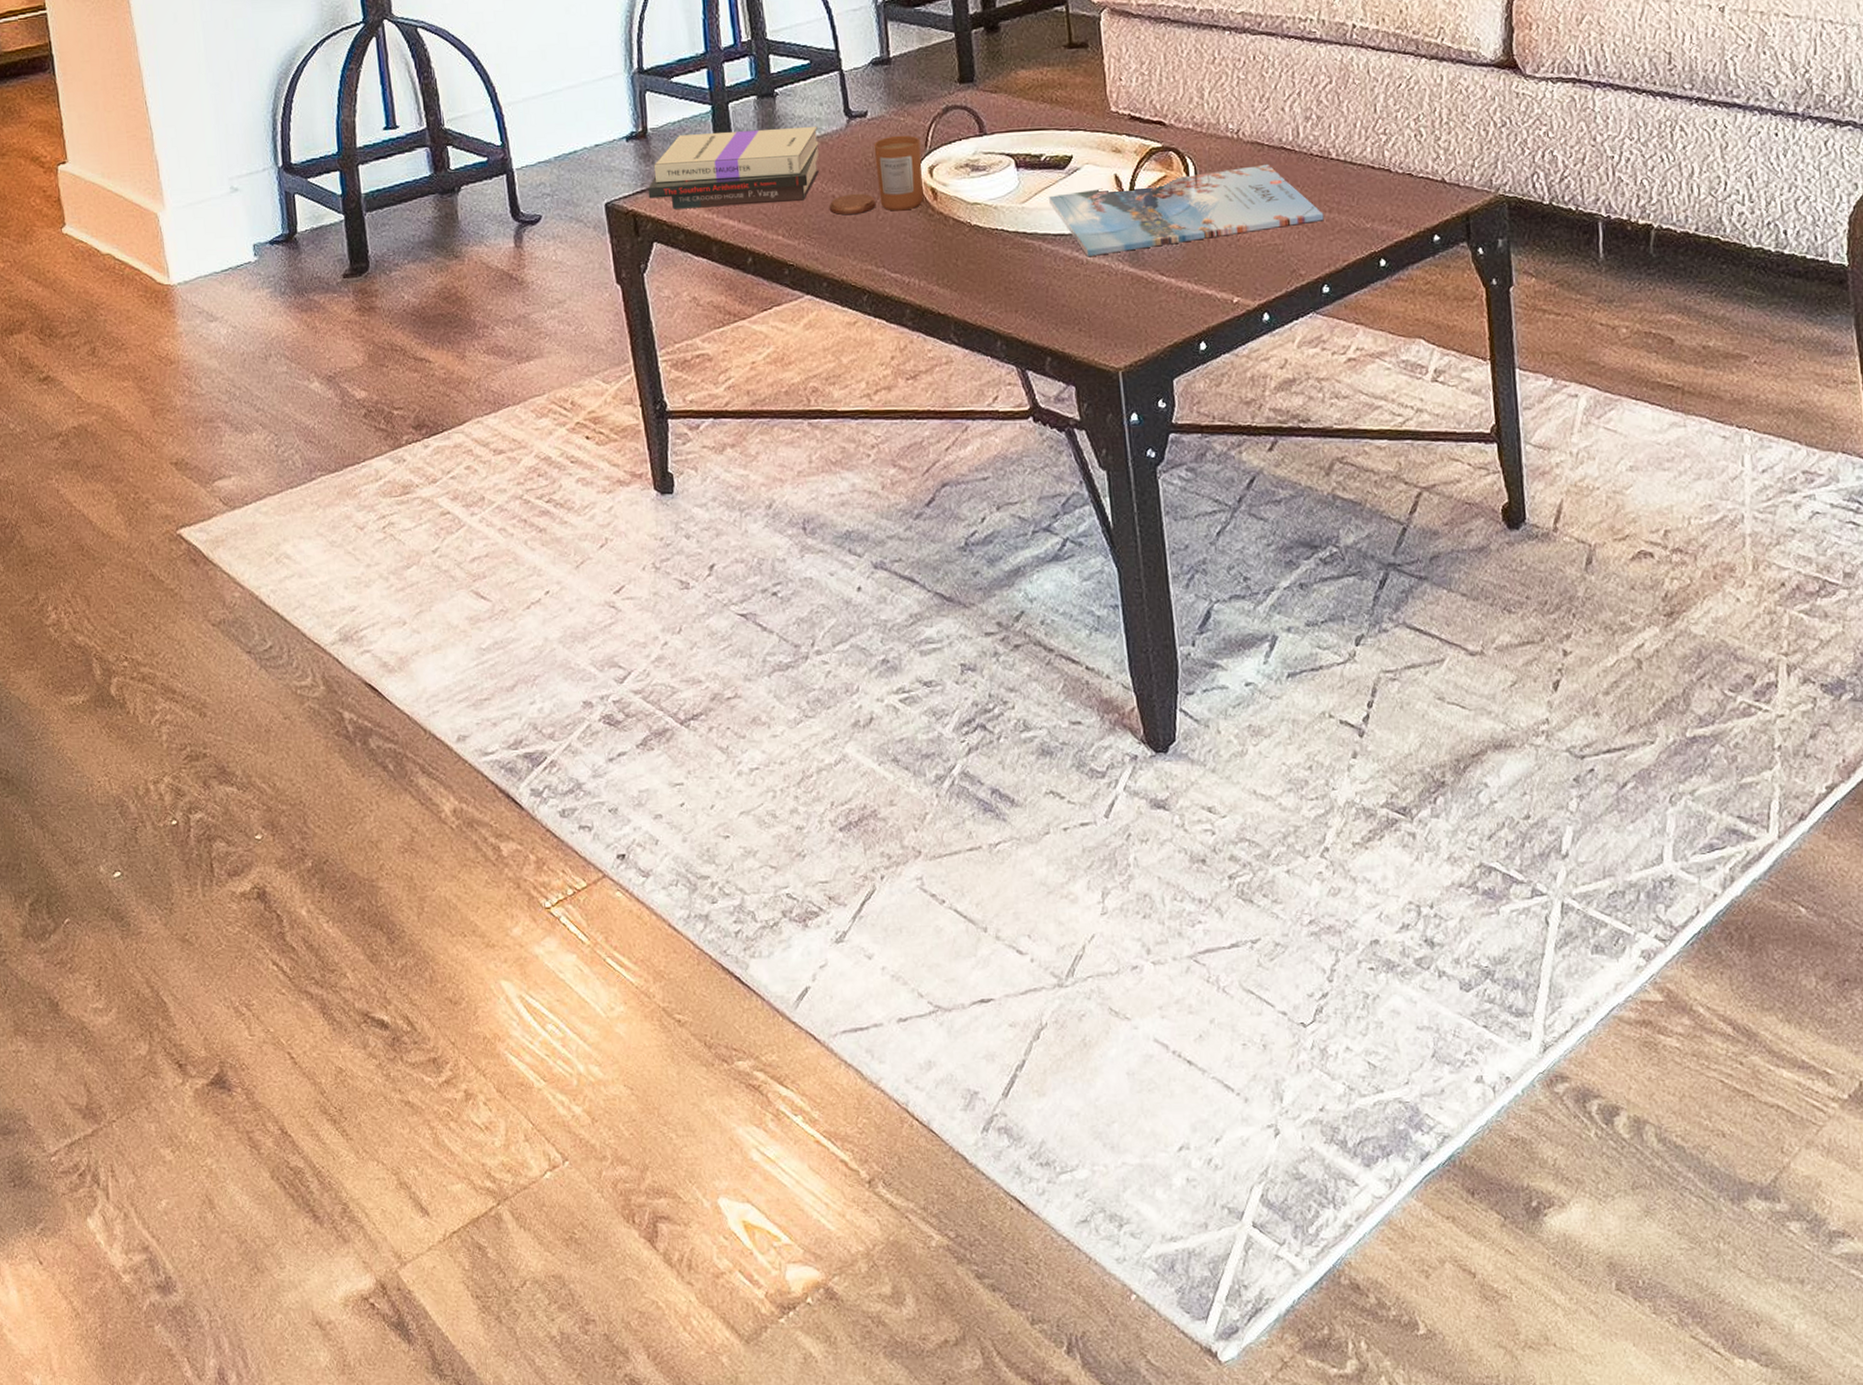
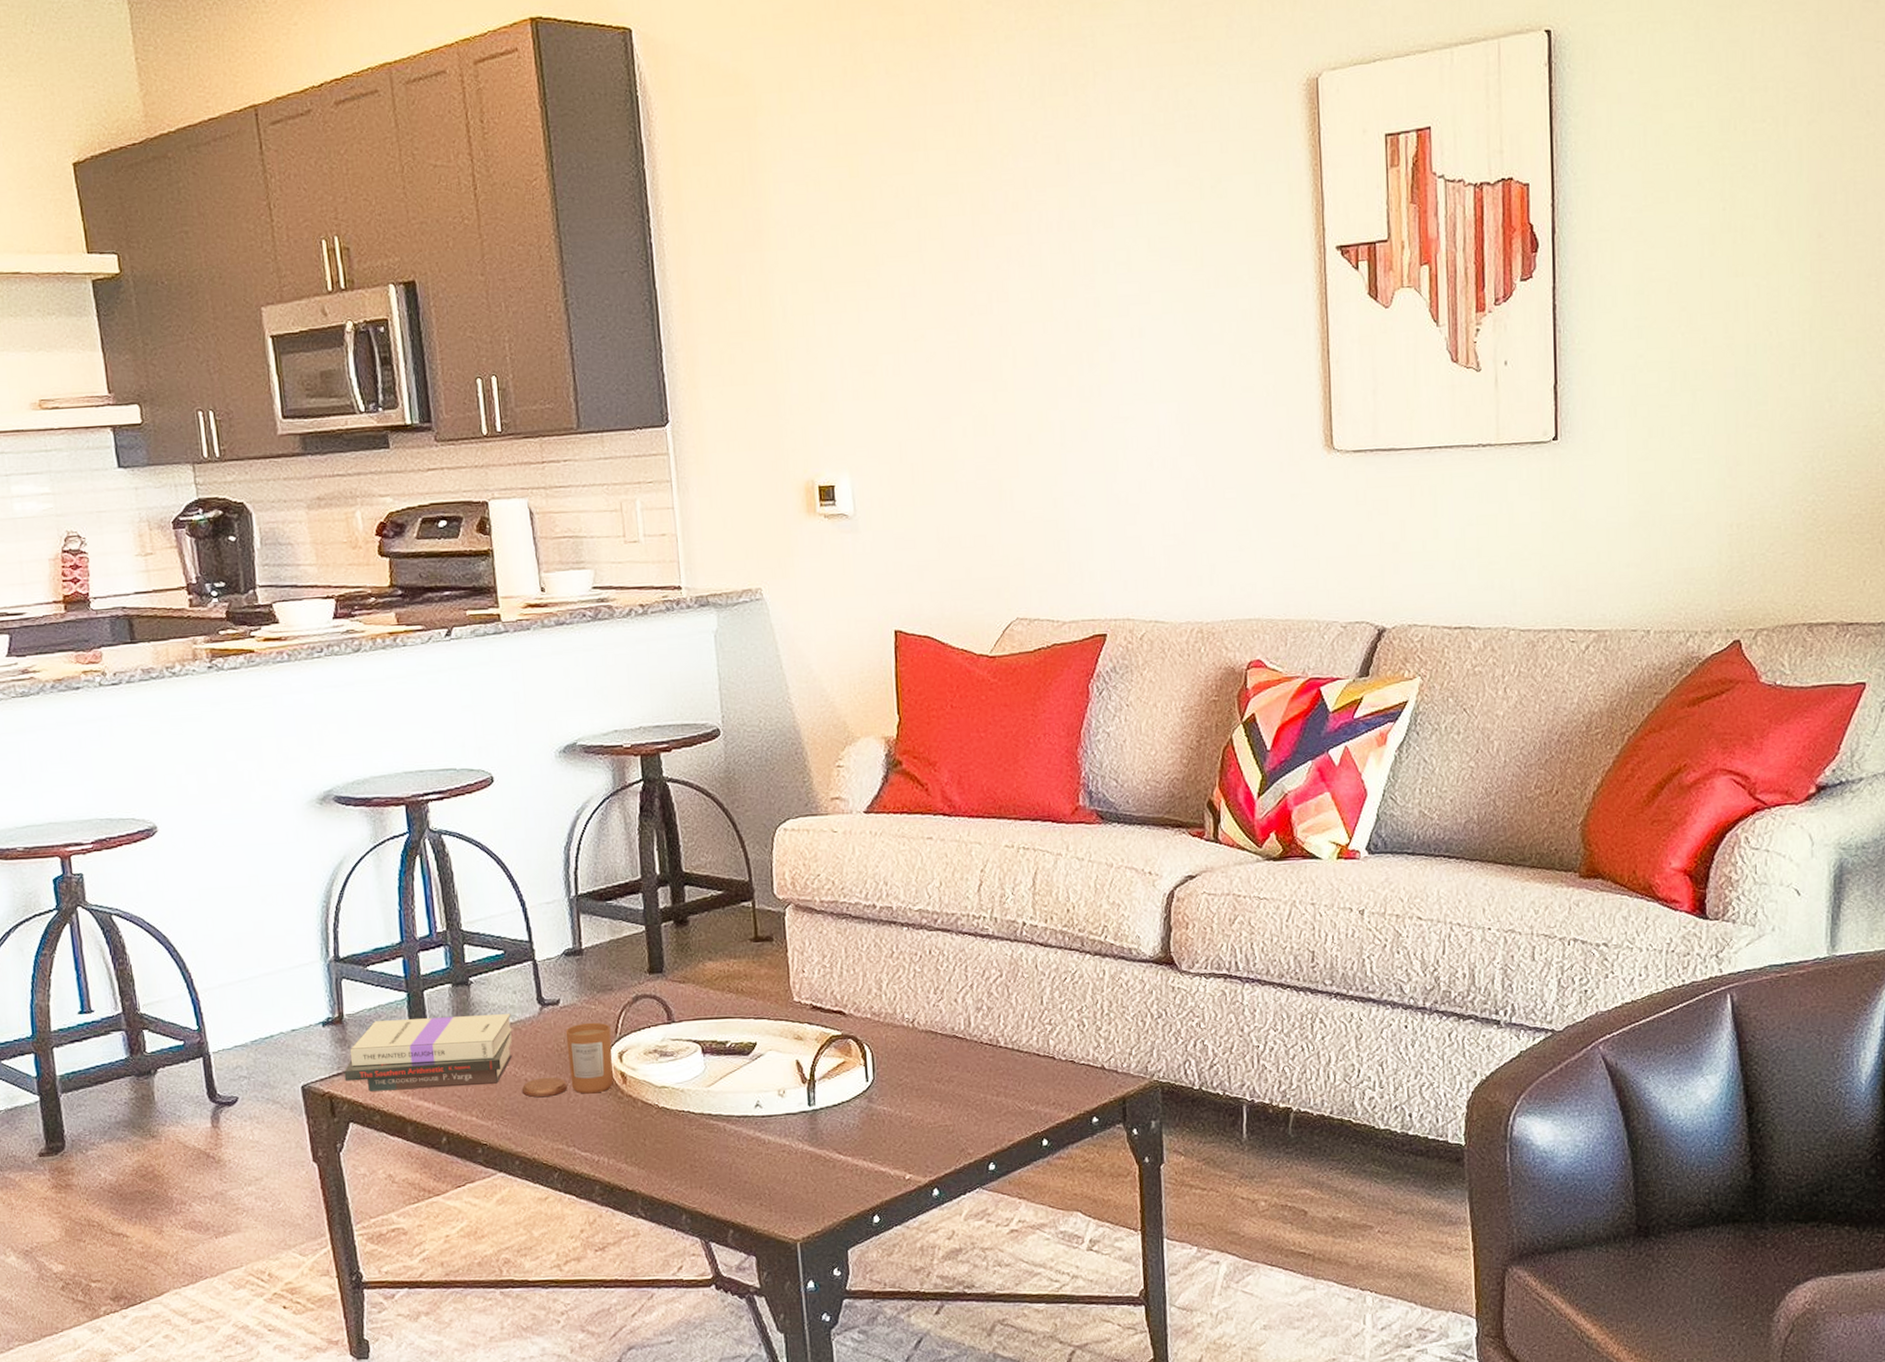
magazine: present [1049,163,1324,256] -> none [733,1051,992,1136]

